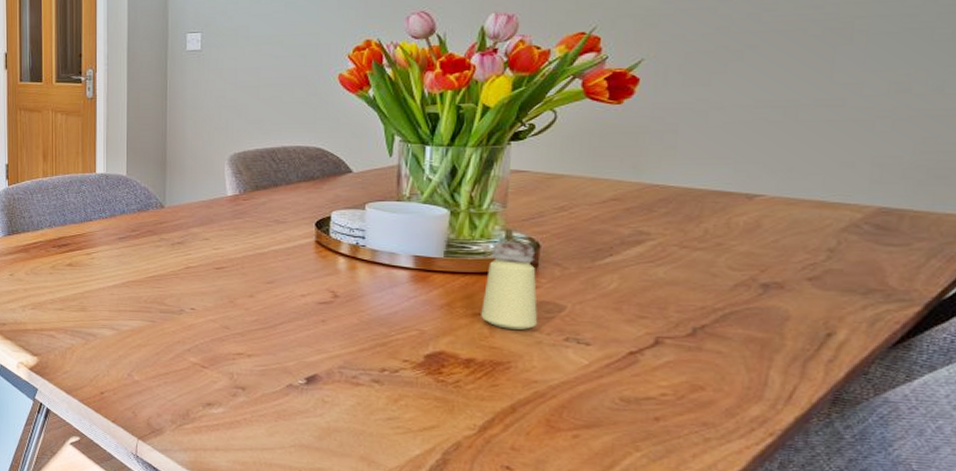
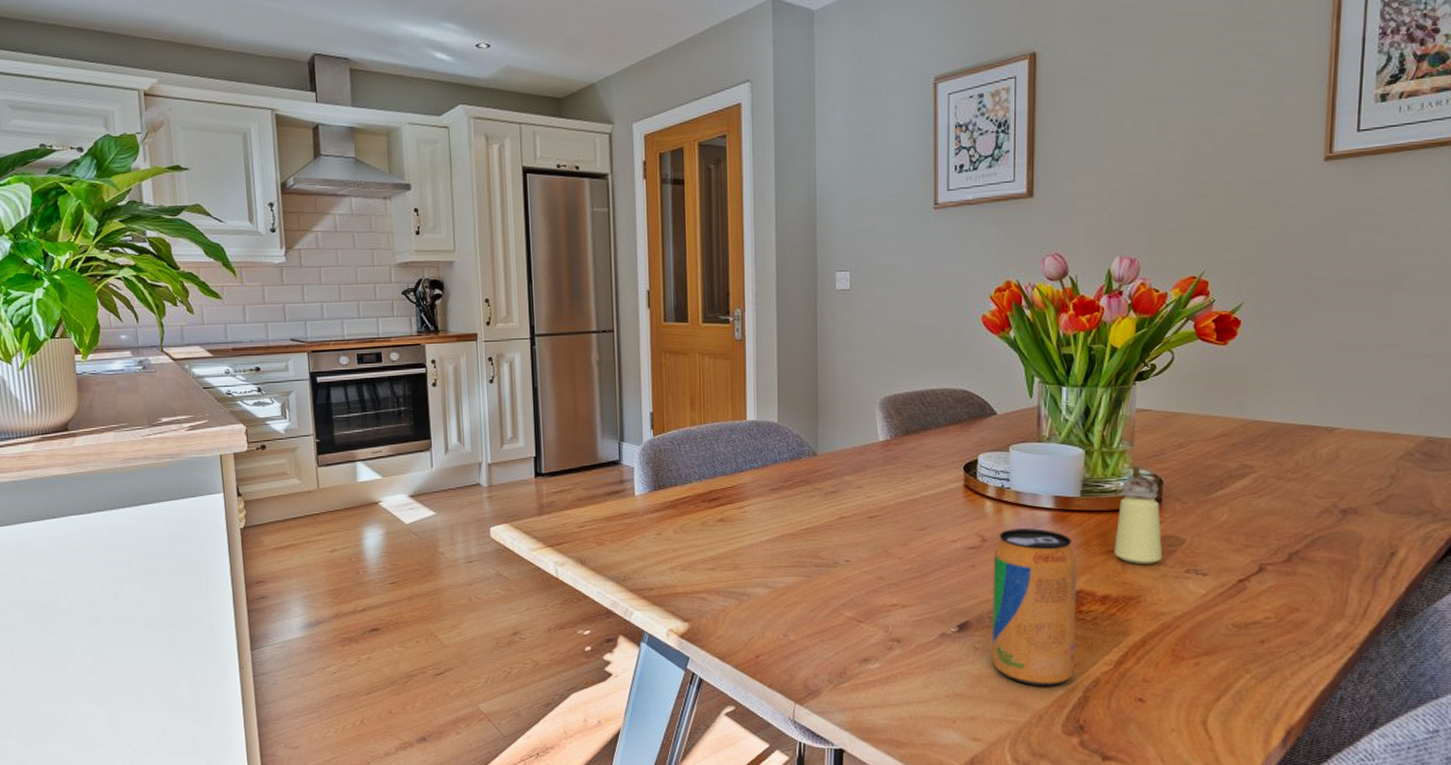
beverage can: none [342,286,438,446] -> present [992,528,1077,687]

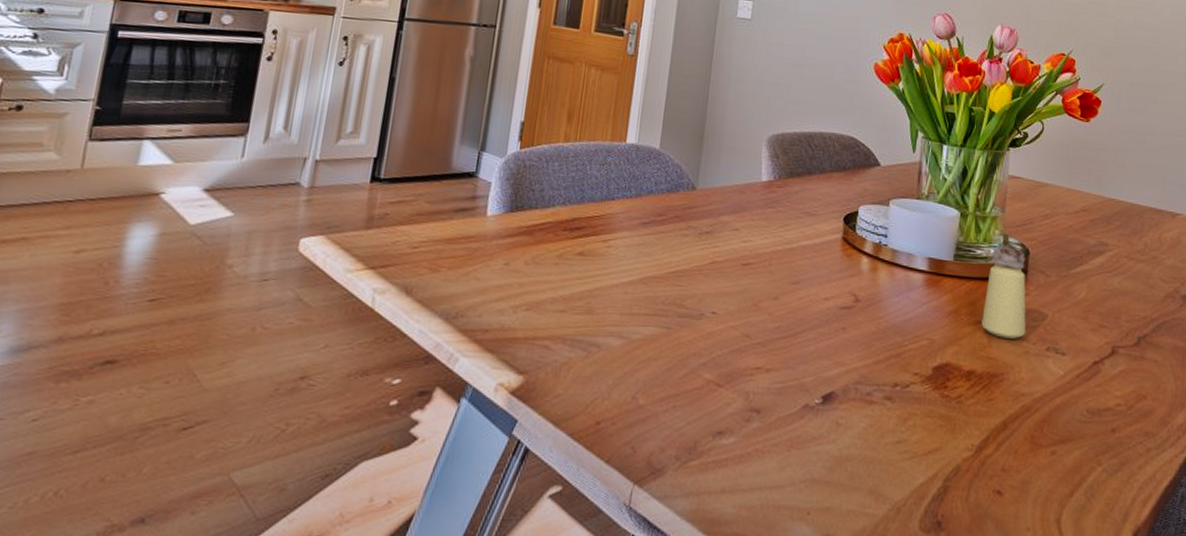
beverage can: present [992,528,1077,687] -> none [854,290,946,474]

